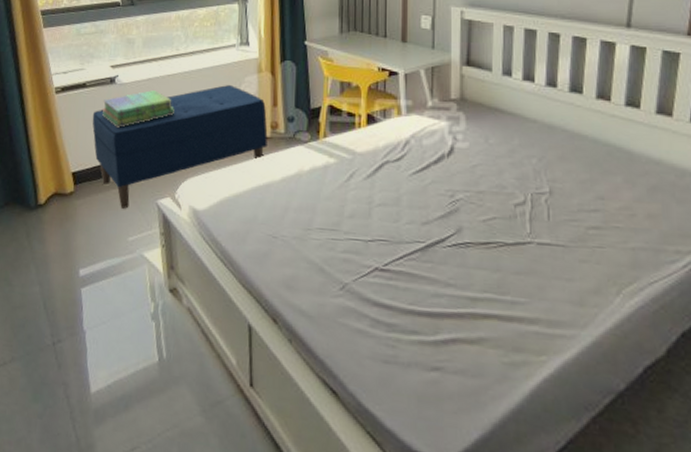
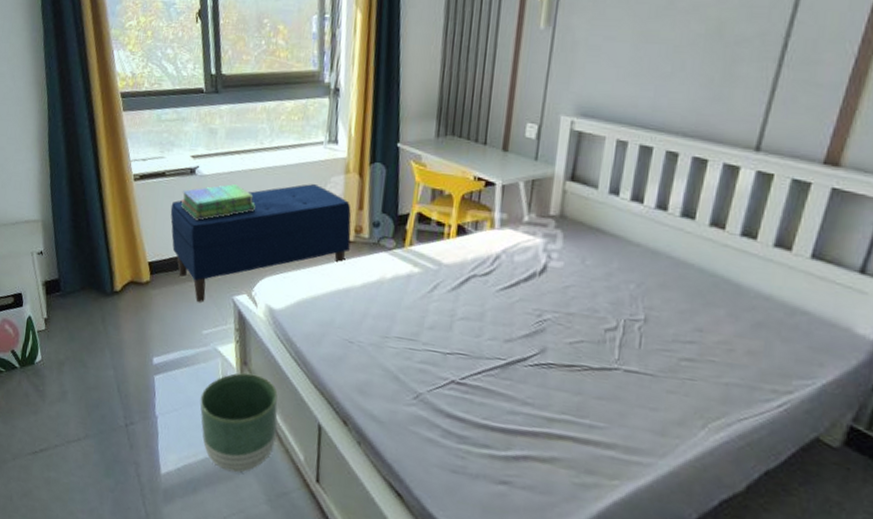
planter: none [128,277,208,385] -> present [200,372,278,473]

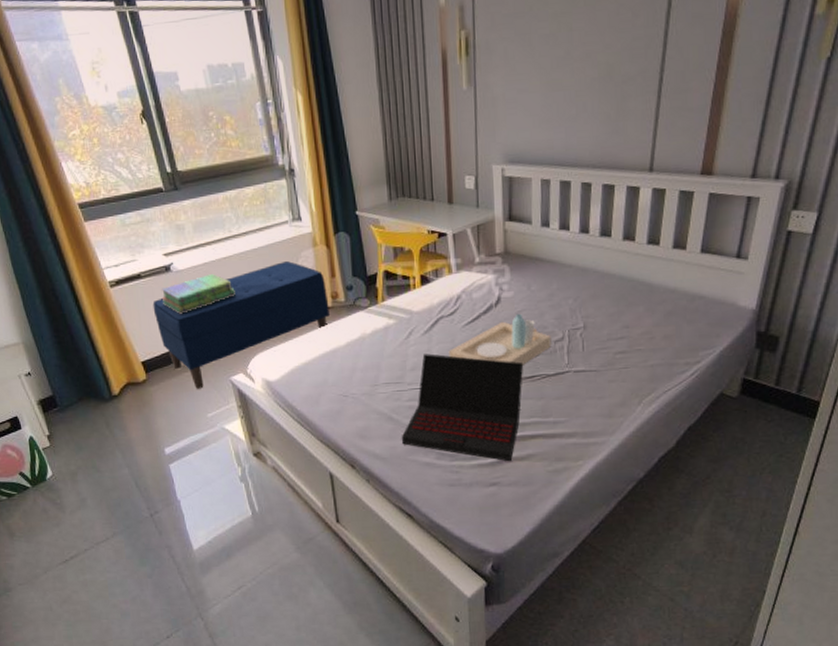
planter: present [200,372,278,473] -> none [217,442,295,533]
laptop: none [404,313,562,461] -> present [401,353,523,462]
serving tray: none [475,288,602,350] -> present [448,313,551,365]

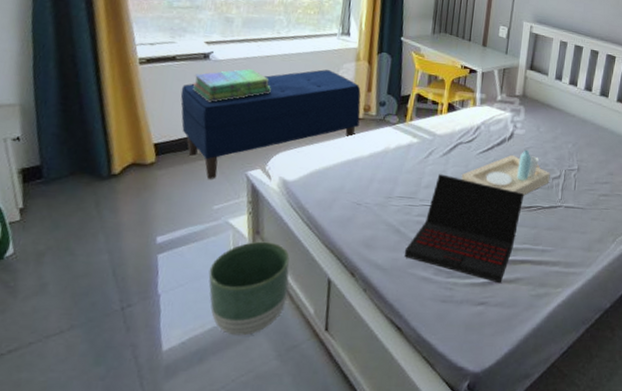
planter: none [217,442,295,533] -> present [208,241,290,336]

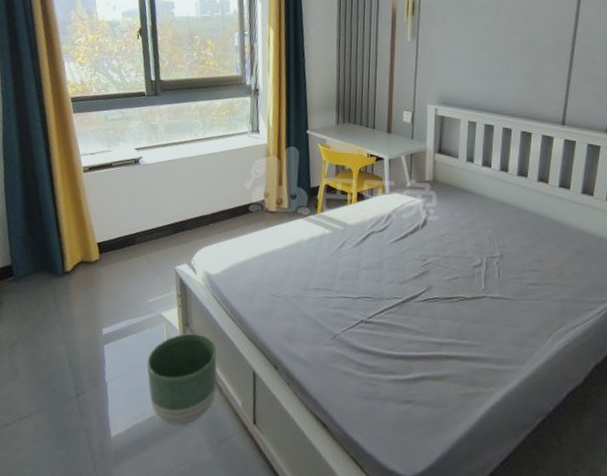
bench: present [180,69,361,179] -> none [117,167,274,274]
stack of books: present [192,69,271,102] -> none [126,170,192,203]
laptop: present [404,174,524,284] -> none [324,265,443,381]
serving tray: present [461,149,550,196] -> none [376,237,470,286]

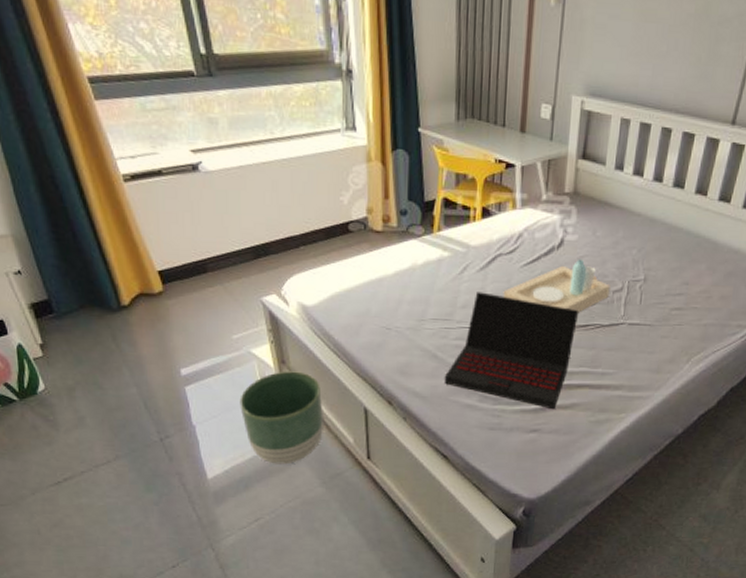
laptop: none [324,265,443,381] -> present [444,292,578,410]
serving tray: none [376,237,470,286] -> present [503,259,610,313]

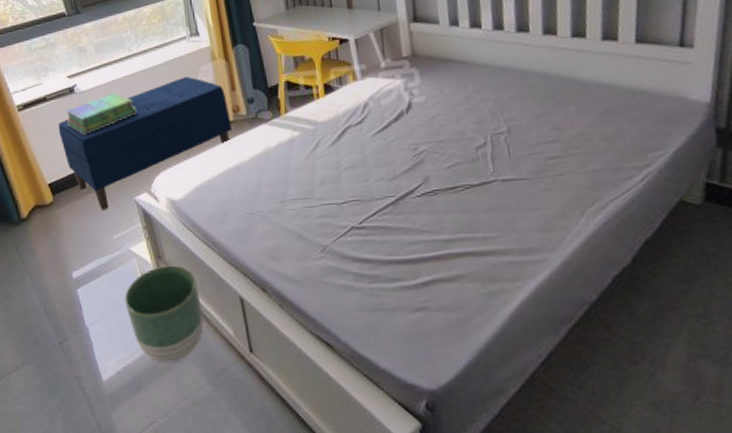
bench: none [175,175,379,307] -> present [58,77,232,210]
stack of books: none [185,180,273,221] -> present [66,93,137,135]
laptop: present [444,292,578,410] -> none [314,166,444,284]
serving tray: present [503,259,610,313] -> none [359,119,473,176]

